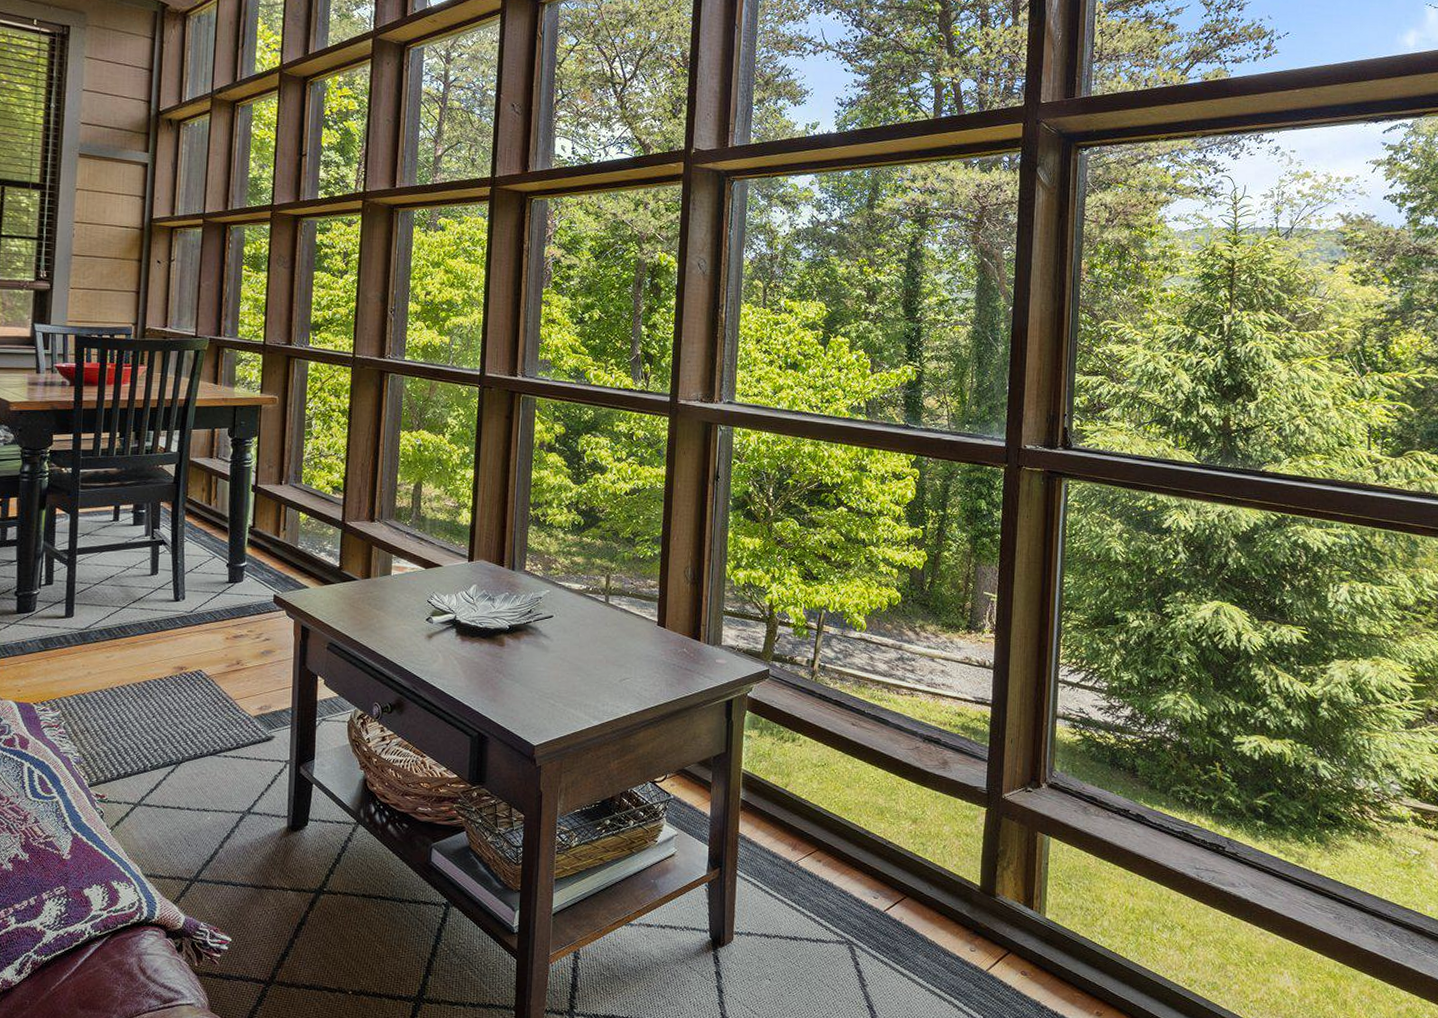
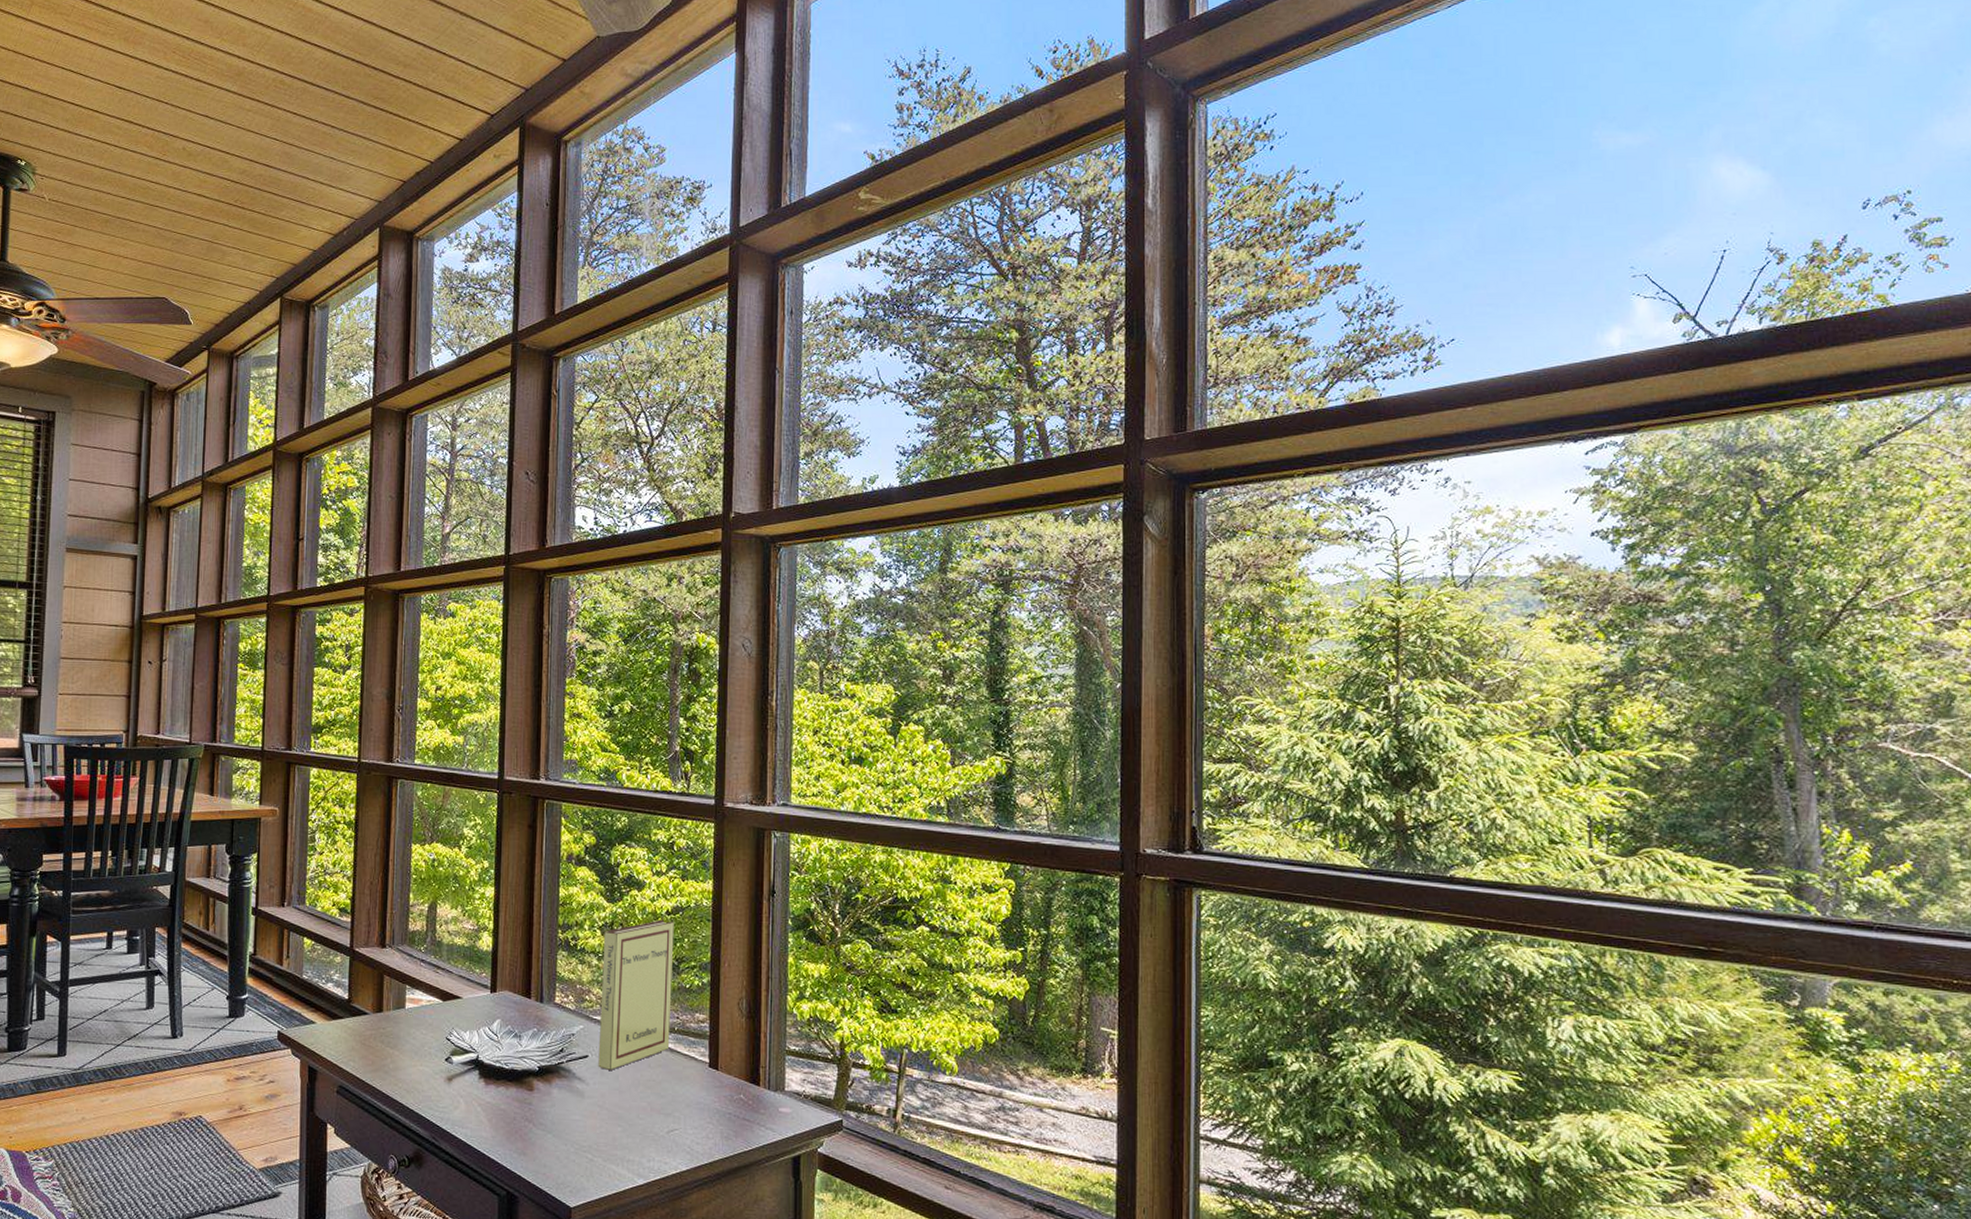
book: none [562,499,631,628] -> present [598,919,674,1070]

